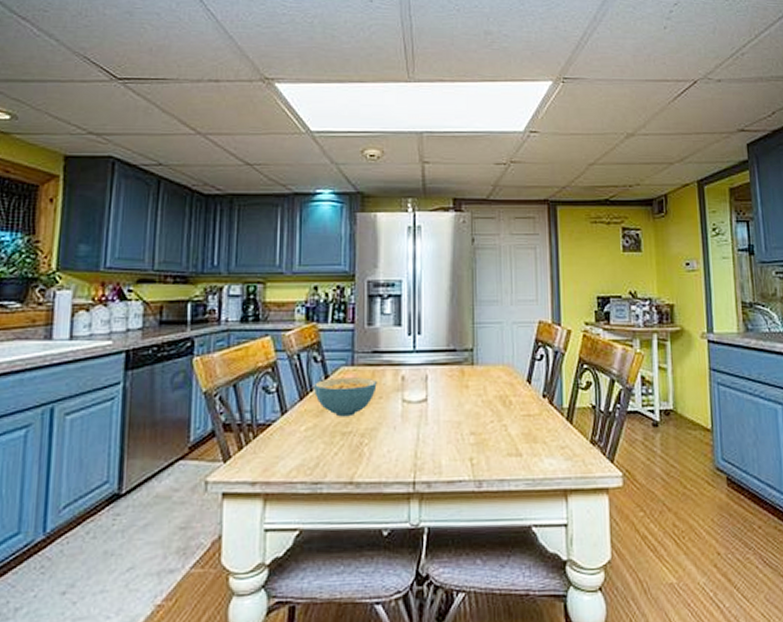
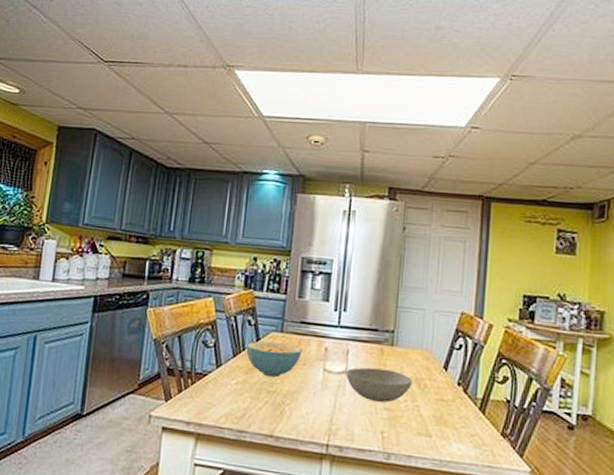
bowl: none [427,391,497,428] -> present [346,367,413,403]

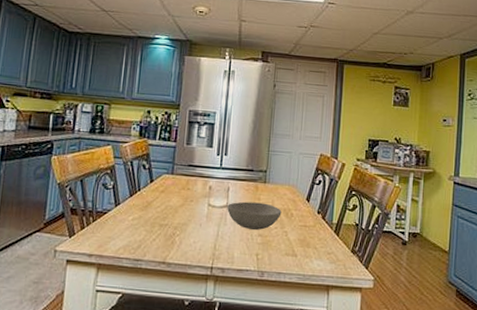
cereal bowl: present [245,341,302,378] -> none [141,182,190,213]

